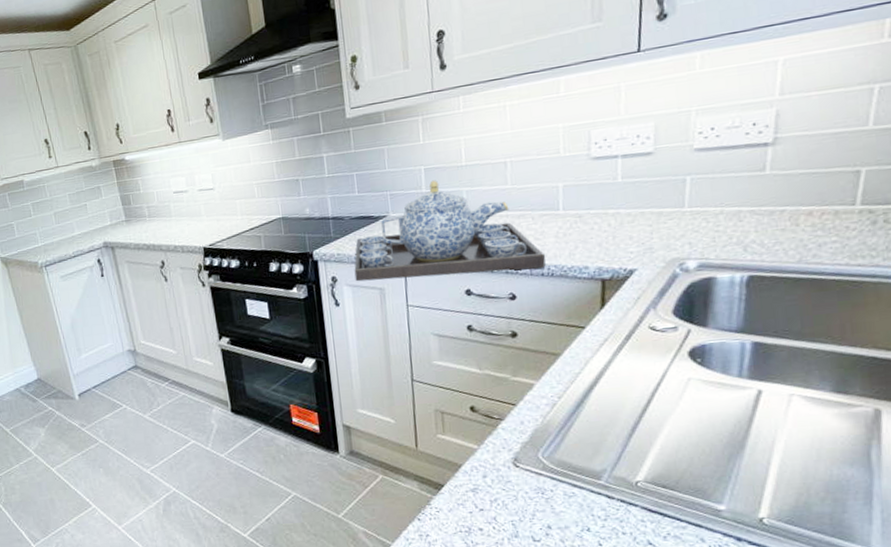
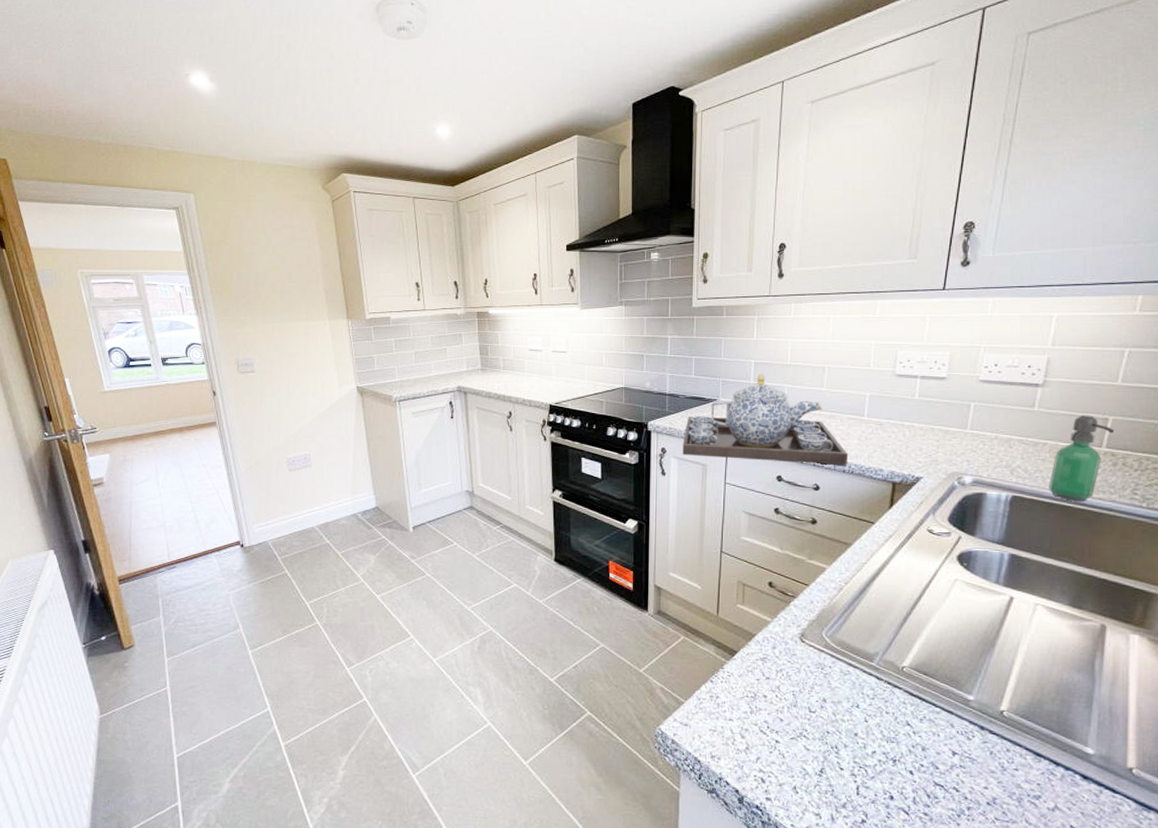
soap dispenser: none [792,169,870,272] -> present [1049,415,1114,501]

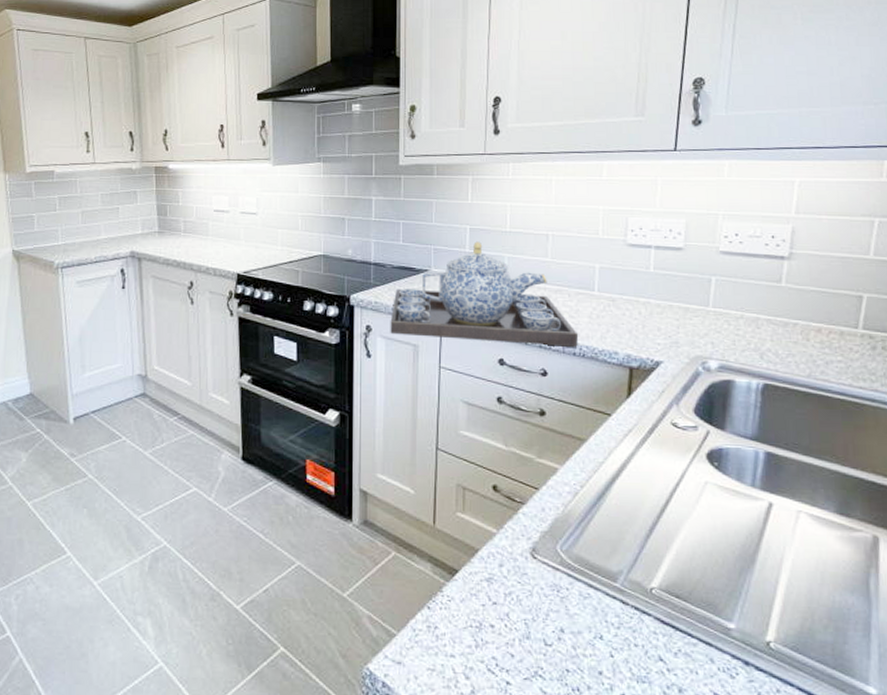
soap dispenser: present [1049,415,1114,501] -> none [803,291,870,390]

